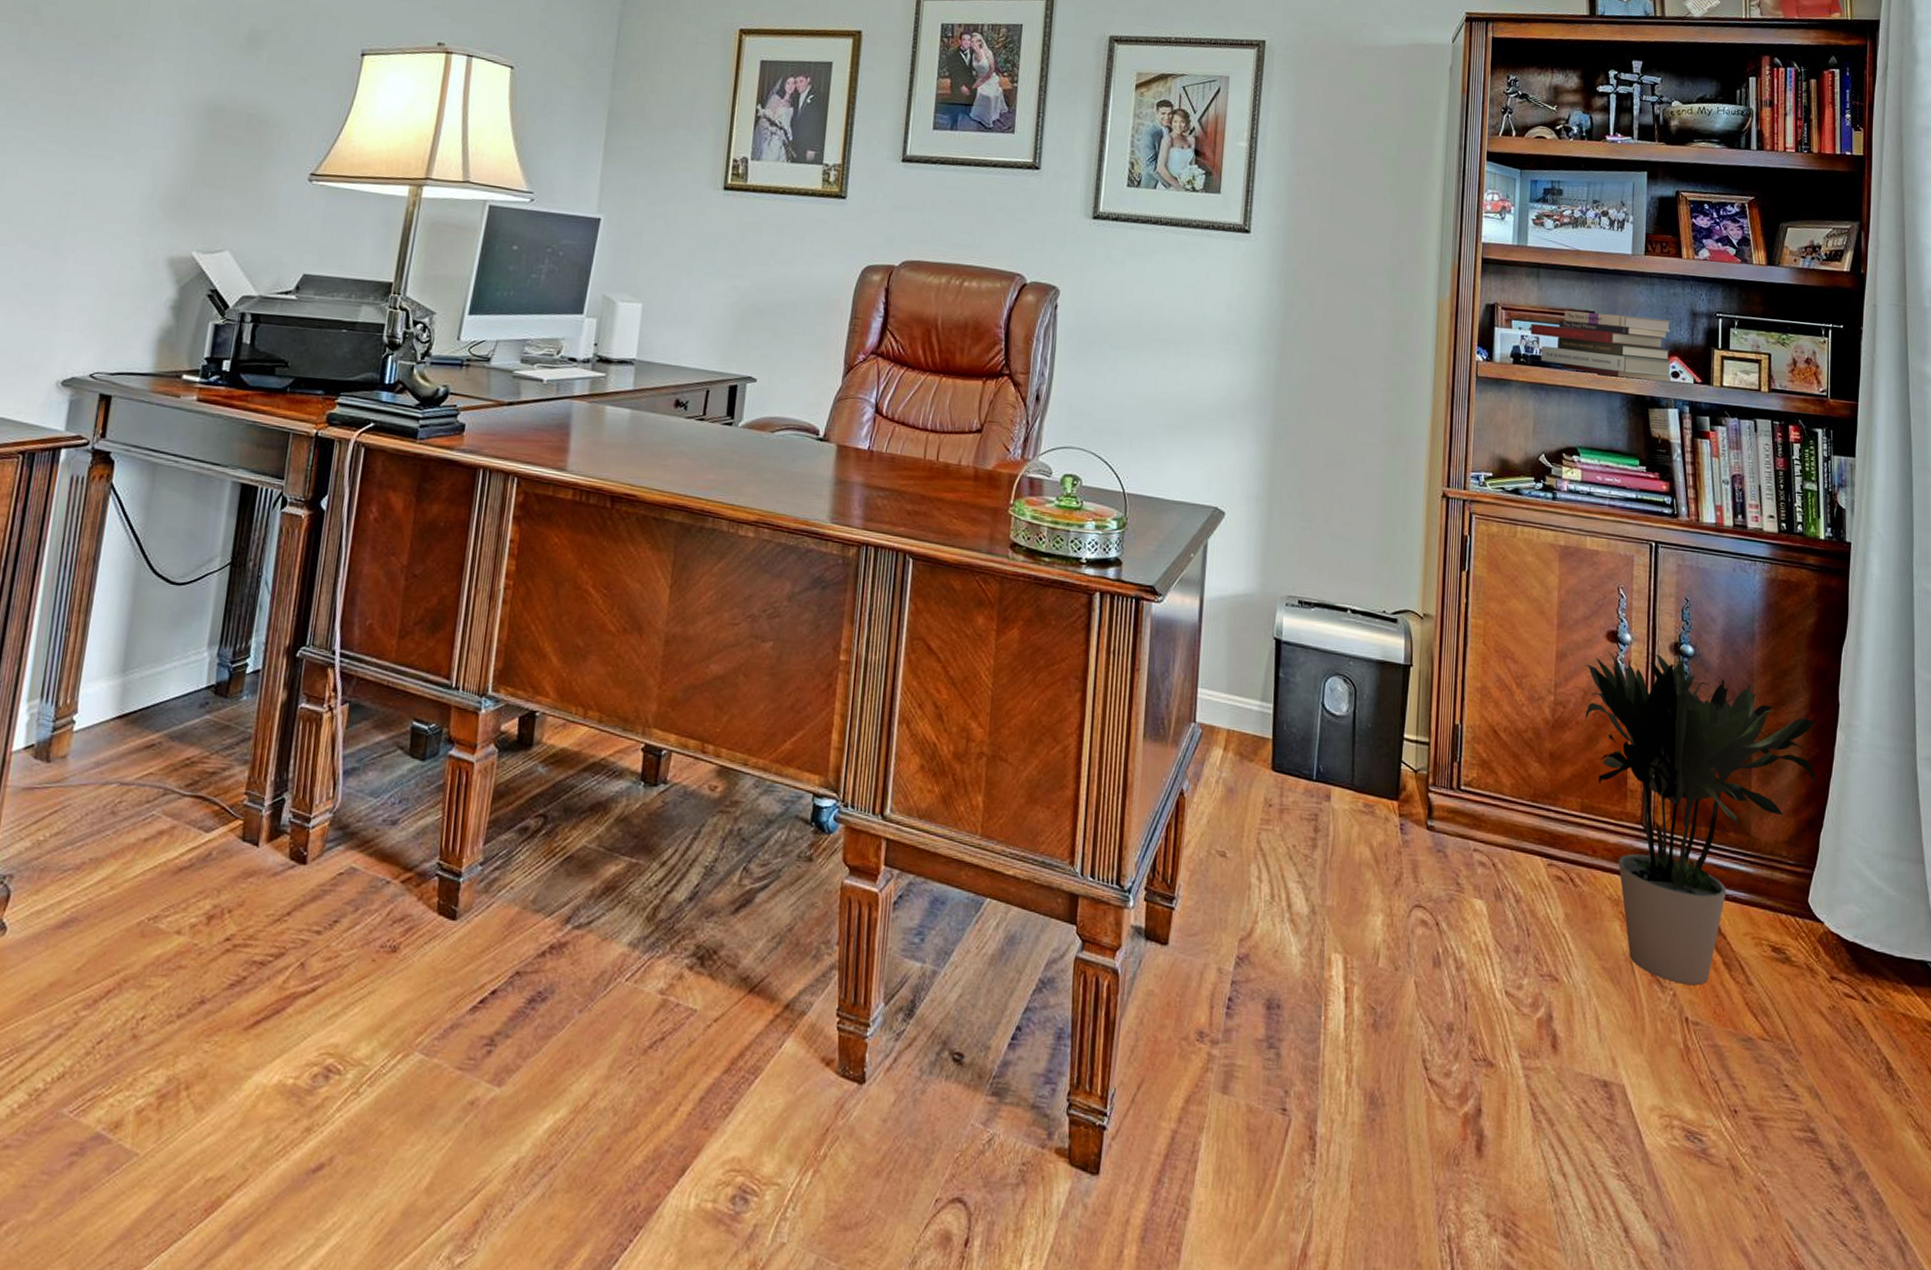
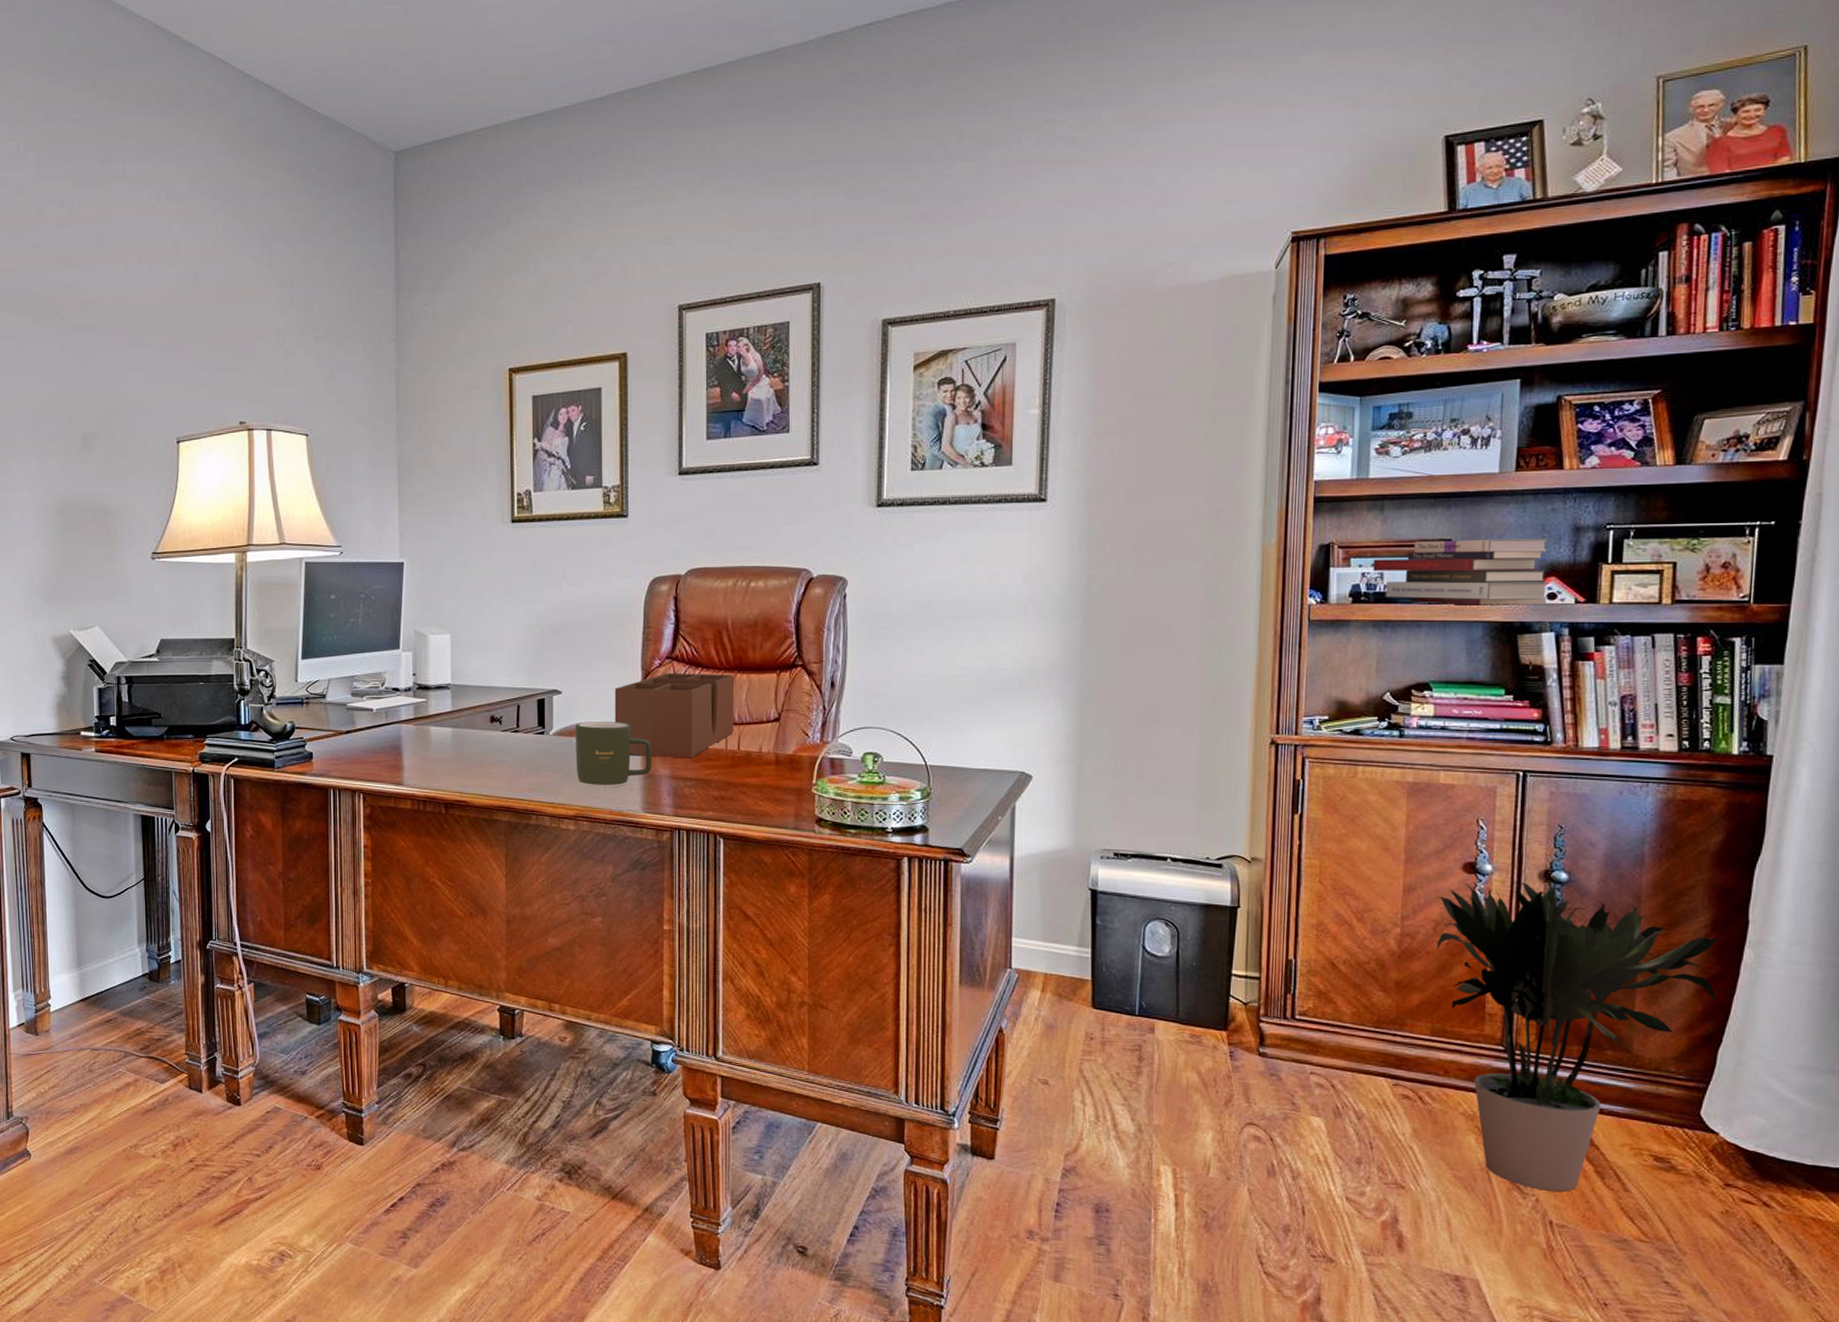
mug: none [763,415,847,492] -> present [576,722,652,787]
desk organizer: none [810,369,940,467] -> present [614,672,735,759]

